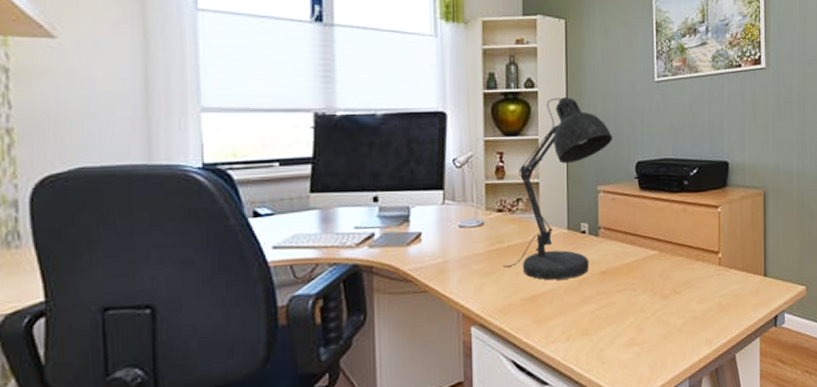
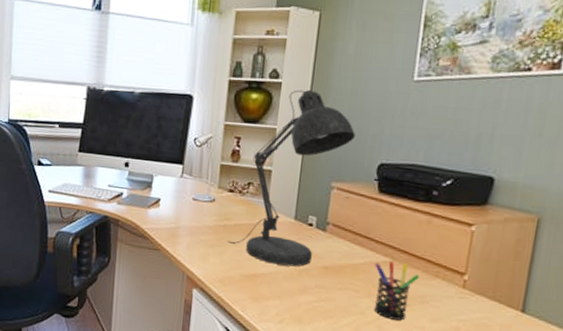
pen holder: none [646,253,684,310] -> present [374,261,419,321]

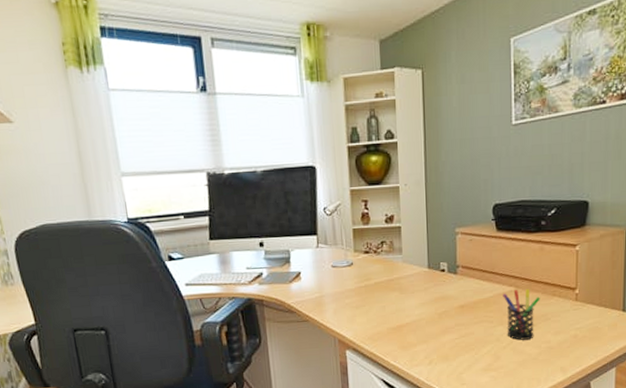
desk lamp: present [228,89,357,267] -> none [371,146,471,313]

